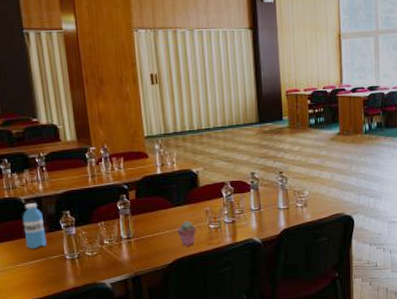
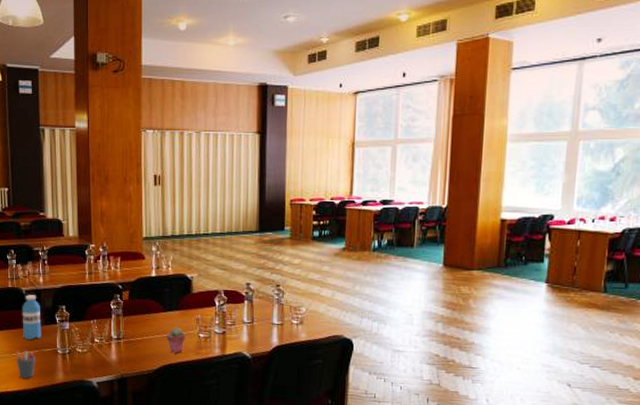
pen holder: none [20,260,43,289] -> present [16,350,35,379]

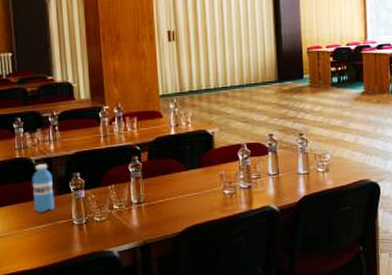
pen holder: present [16,350,35,379] -> none [27,224,49,256]
potted succulent: present [166,327,185,353] -> none [190,185,210,213]

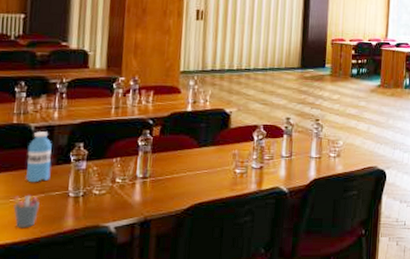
pen holder: none [27,224,49,256] -> present [13,195,40,228]

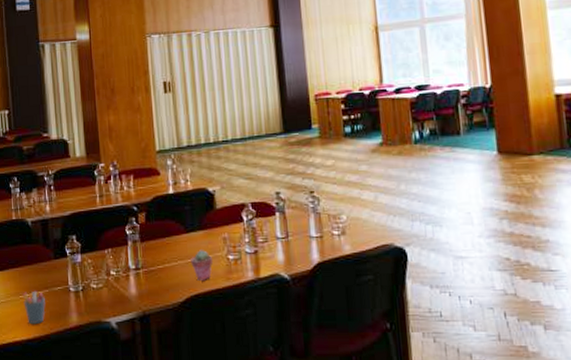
water bottle: present [25,131,52,183] -> none [28,226,51,279]
potted succulent: none [199,163,220,190] -> present [191,250,212,280]

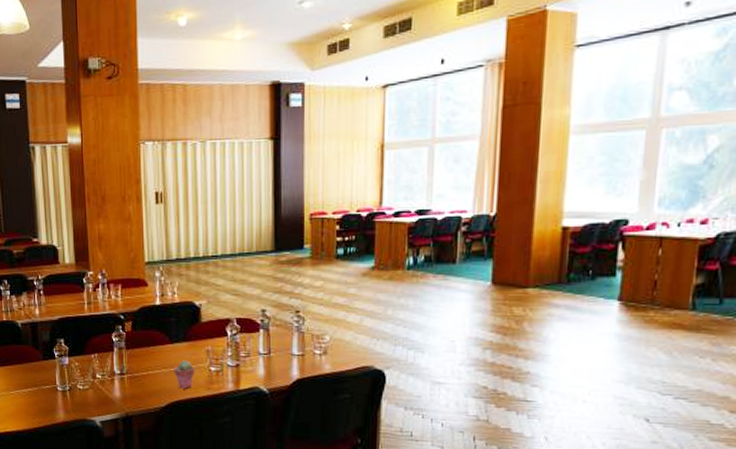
pen holder: present [23,290,46,325] -> none [13,387,35,418]

